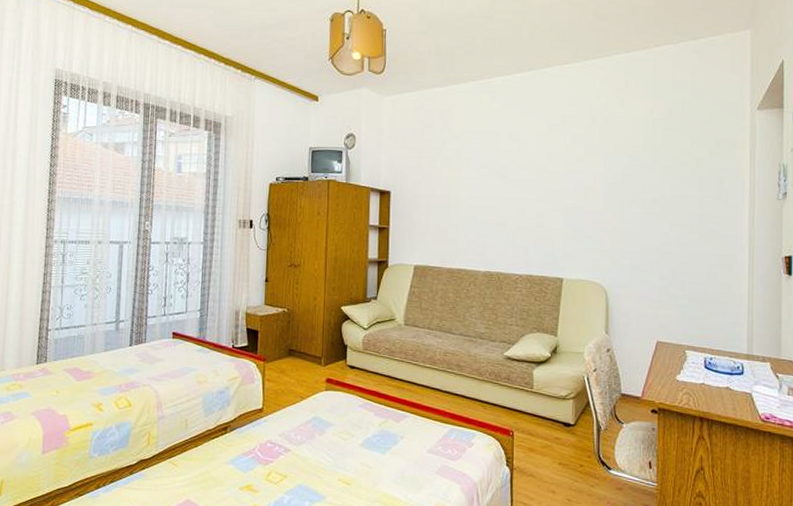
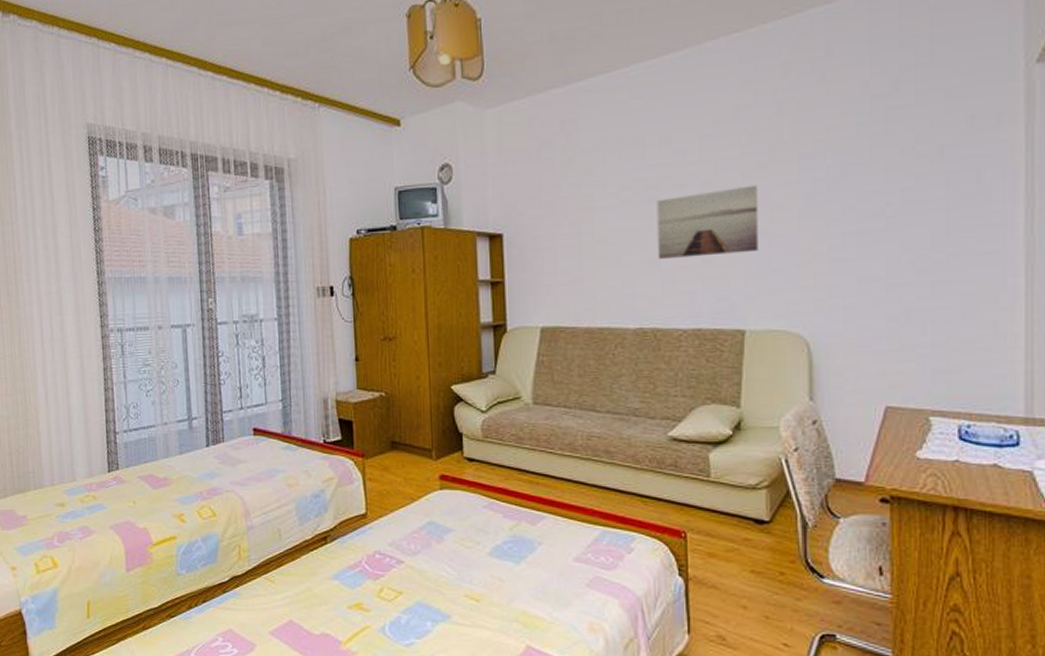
wall art: none [504,173,576,222] -> present [656,185,758,260]

